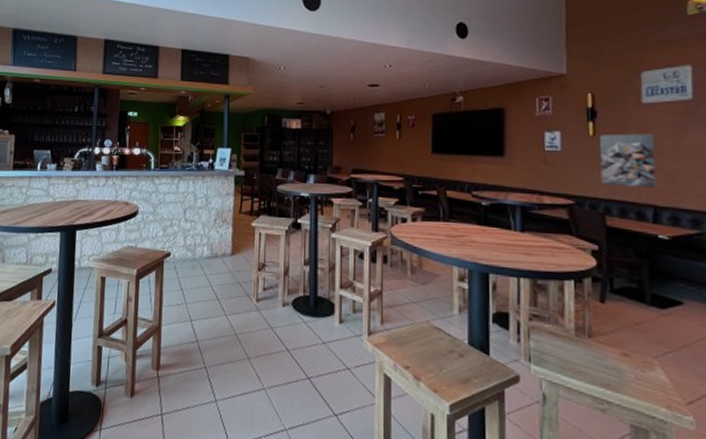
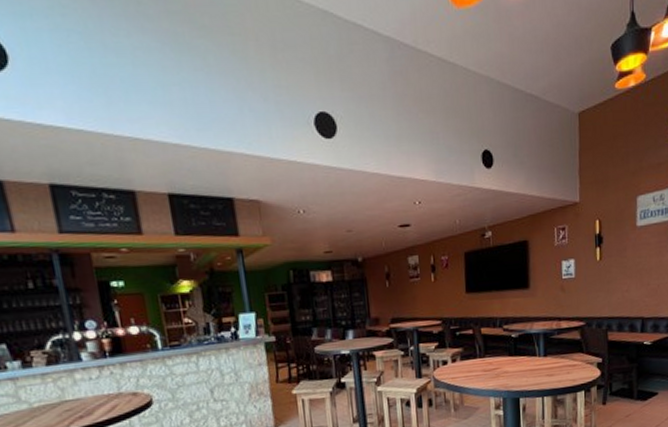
wall art: present [599,133,656,189] -> none [604,254,644,305]

